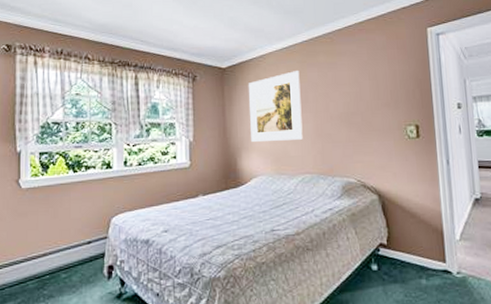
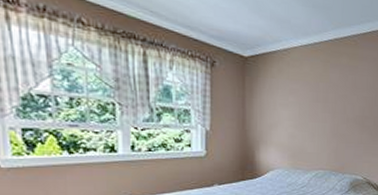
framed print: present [248,71,303,143] -> none [270,69,322,138]

